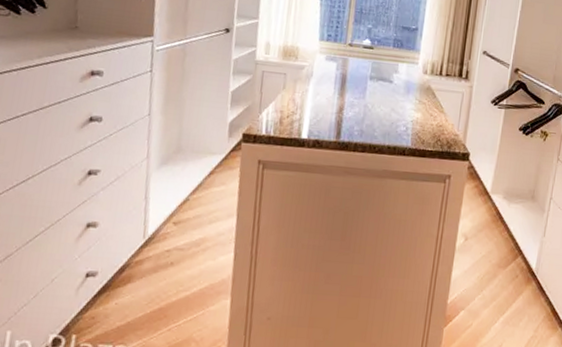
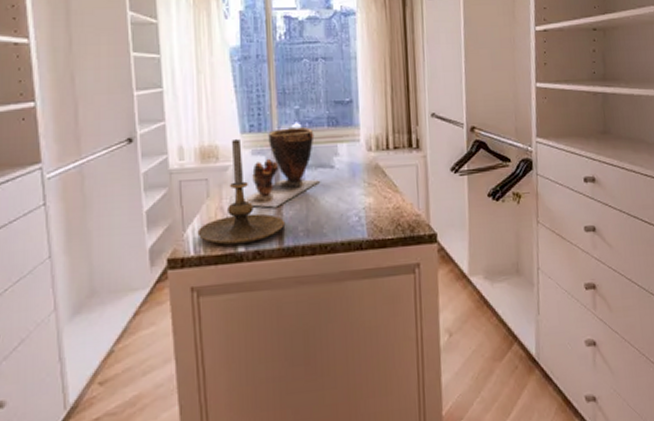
candle holder: none [270,43,344,133] -> present [197,138,284,245]
clay pot: none [313,42,381,107] -> present [243,127,320,208]

